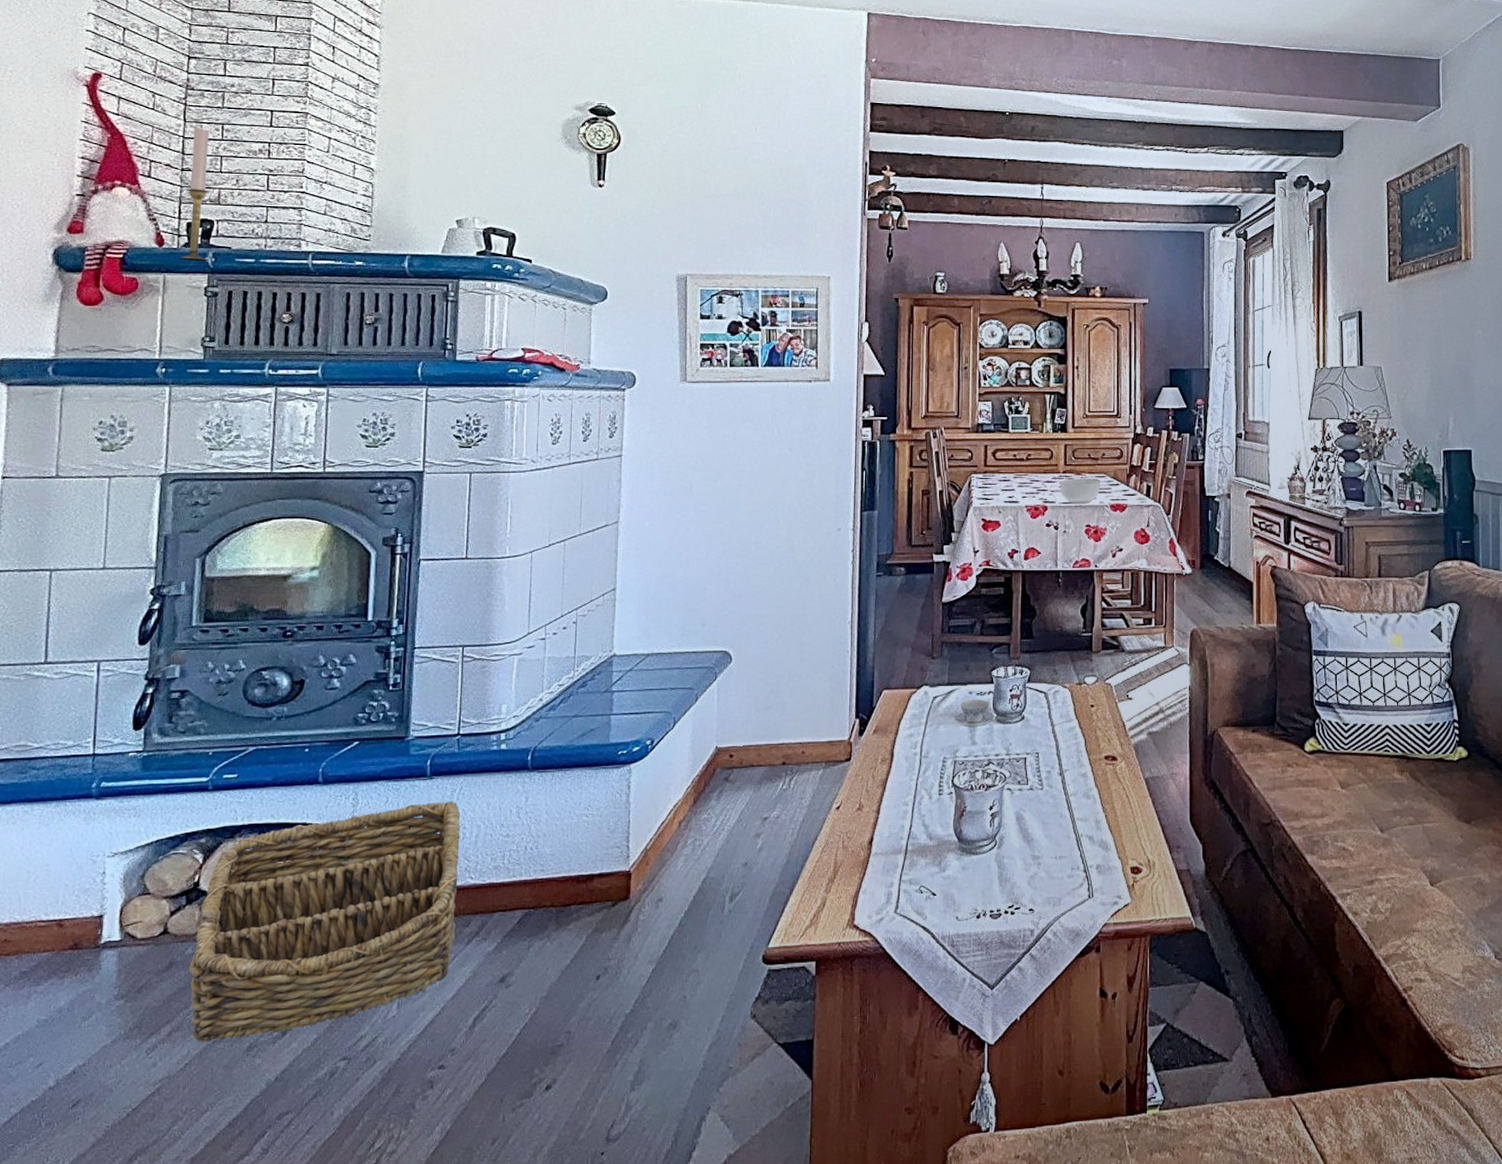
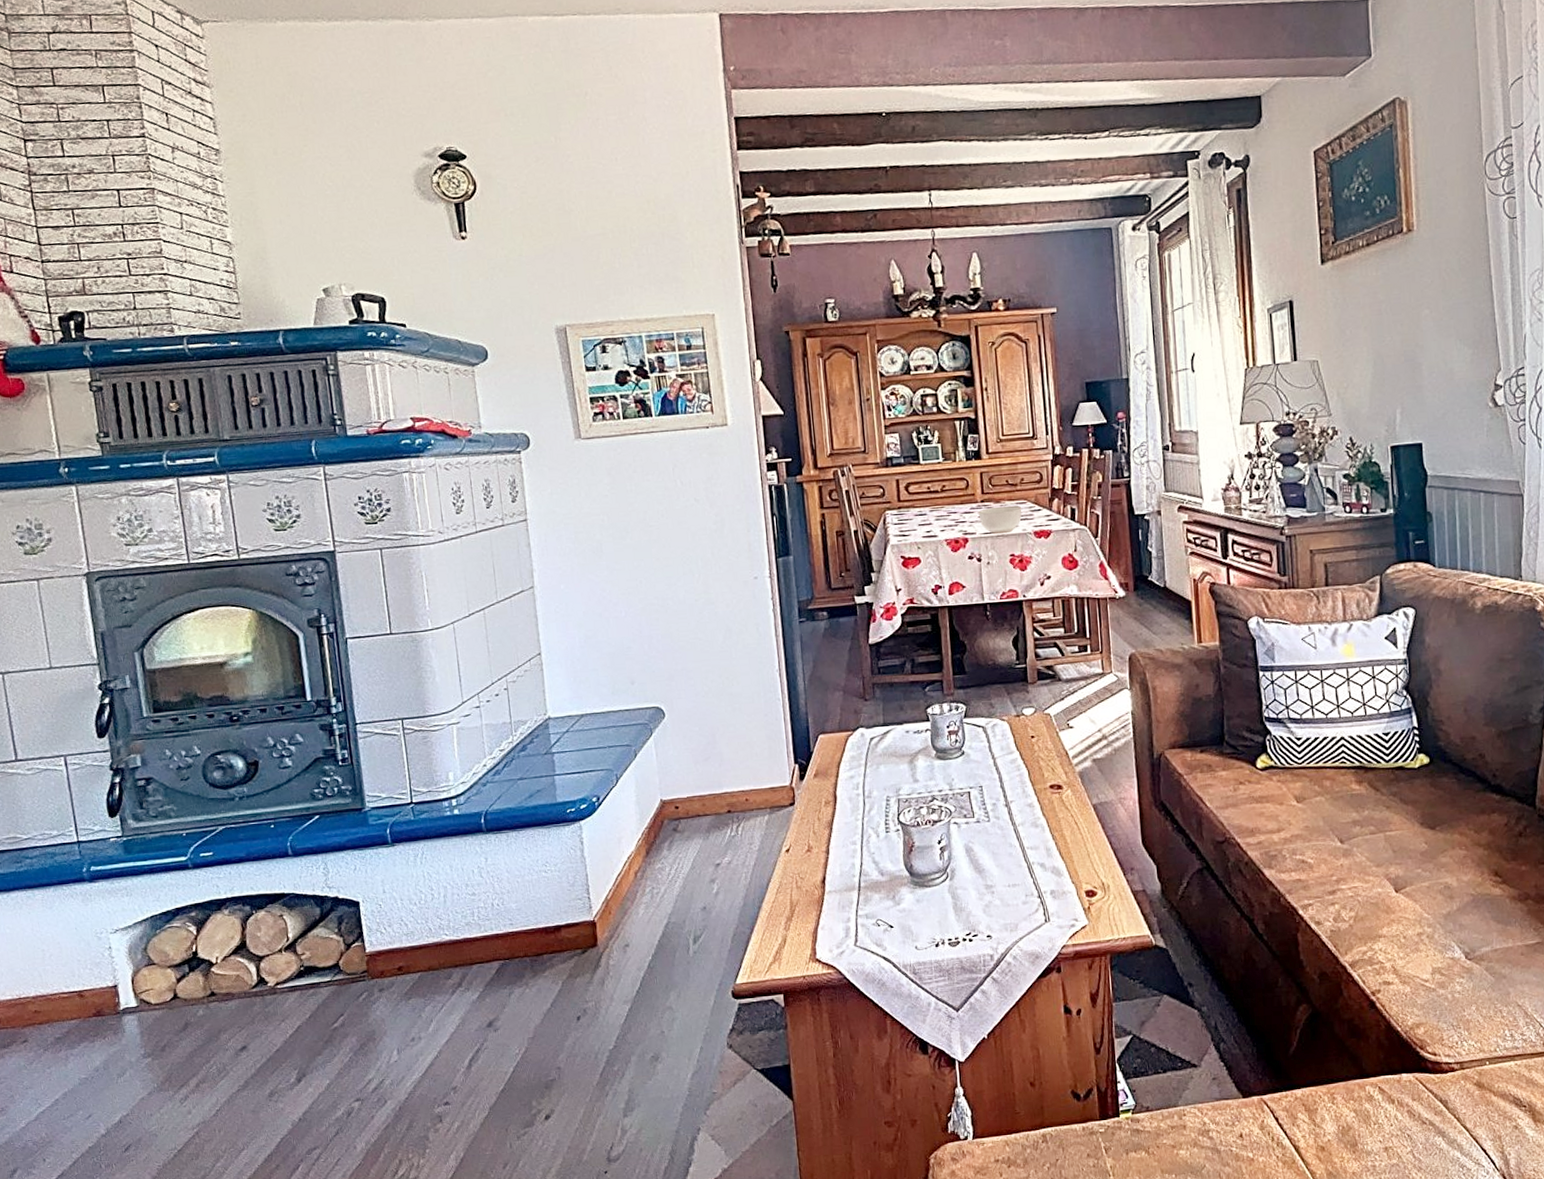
candlestick: present [178,126,210,262] -> none [44,213,88,357]
basket: present [189,801,461,1042] -> none [203,865,440,1091]
teacup: present [955,699,995,726] -> none [894,737,934,765]

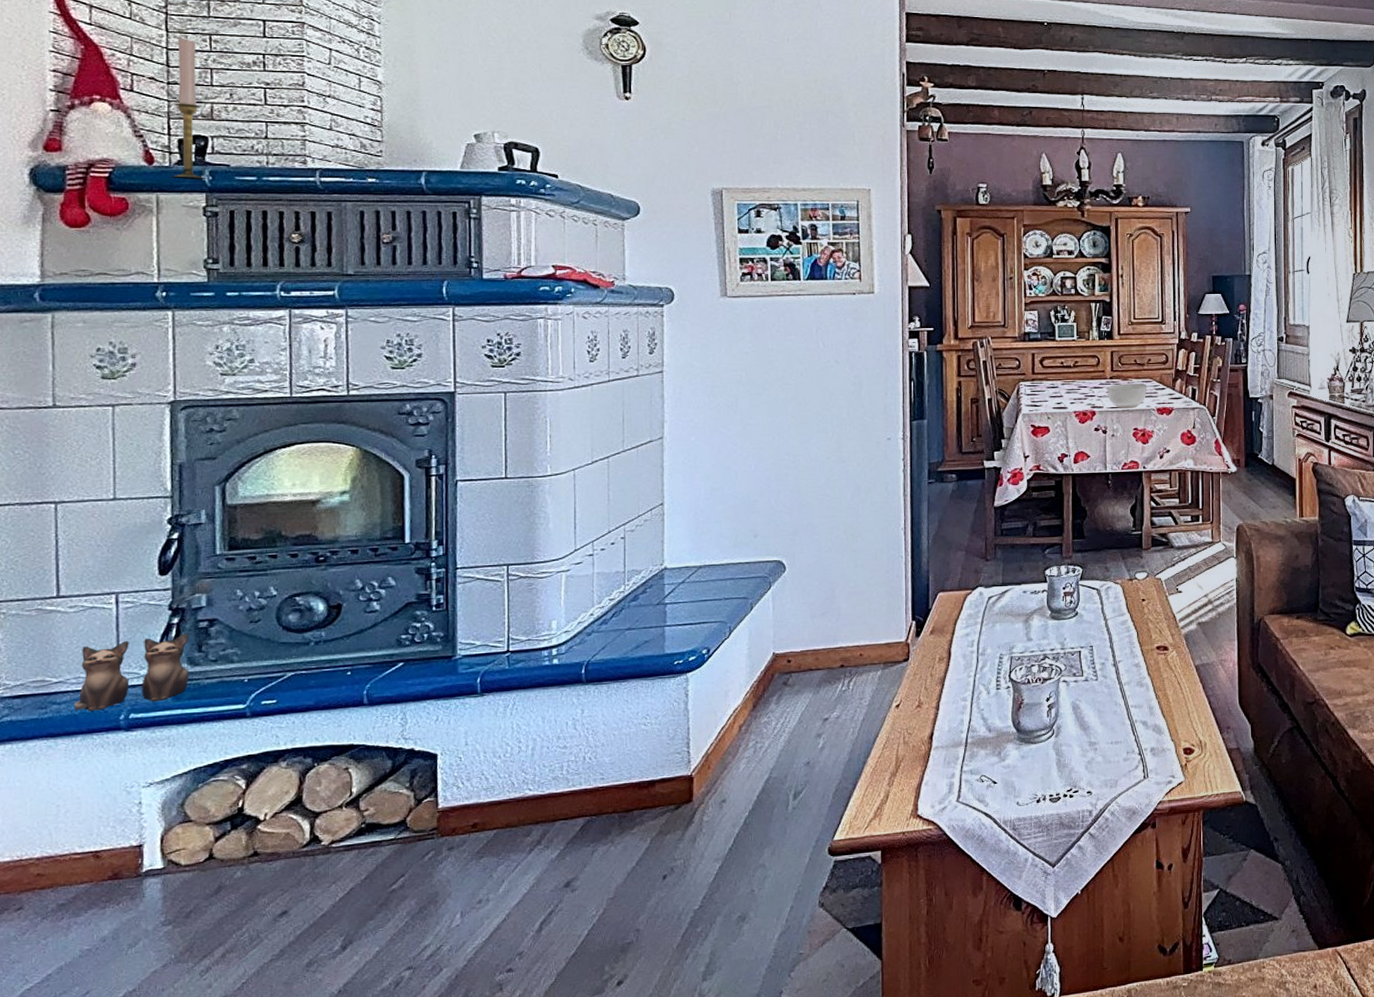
cat: none [43,791,136,865] -> present [75,633,189,711]
candlestick: none [44,213,88,357] -> present [171,36,207,180]

